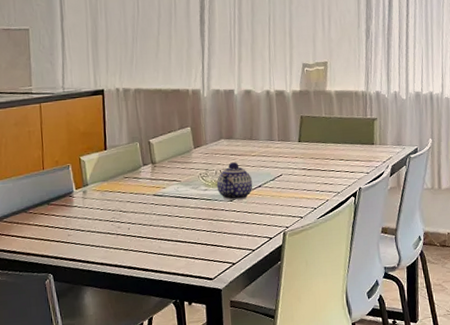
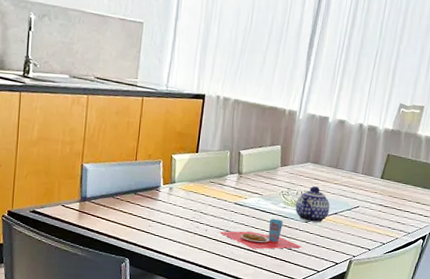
place setting: none [142,203,232,239] -> present [219,219,303,250]

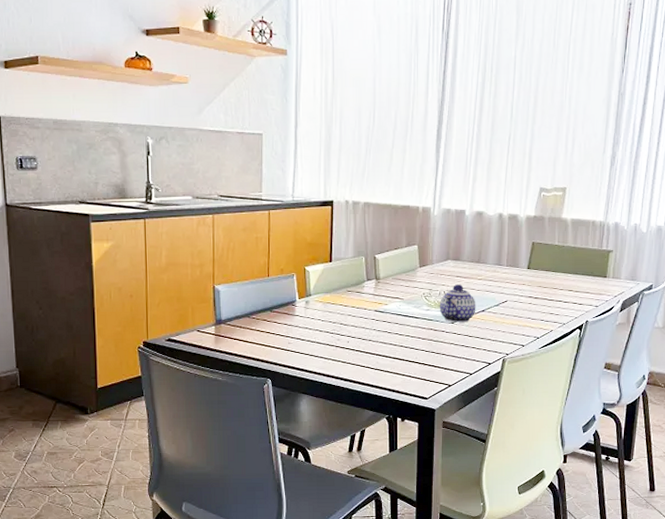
place setting: present [219,219,303,250] -> none [361,323,451,357]

